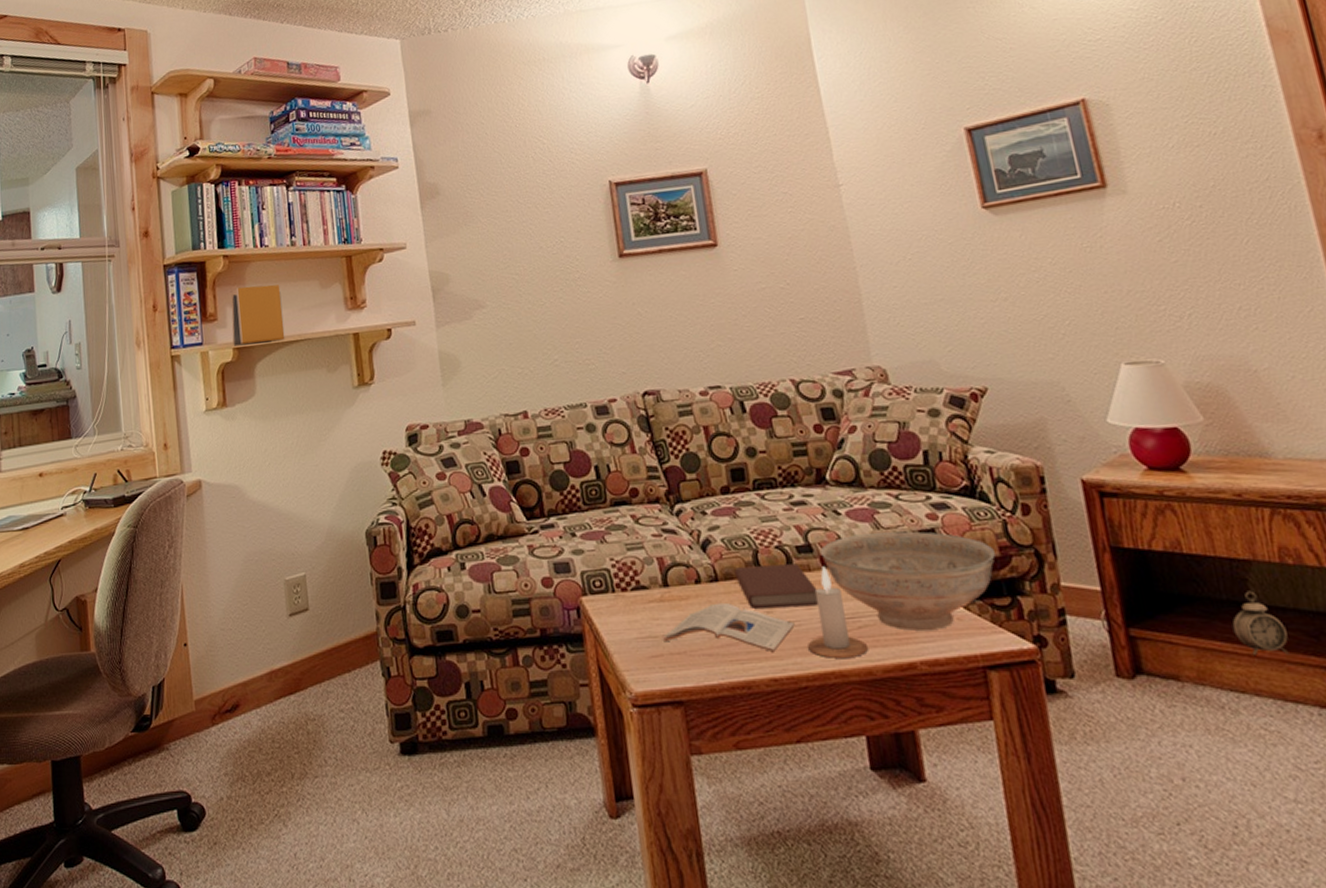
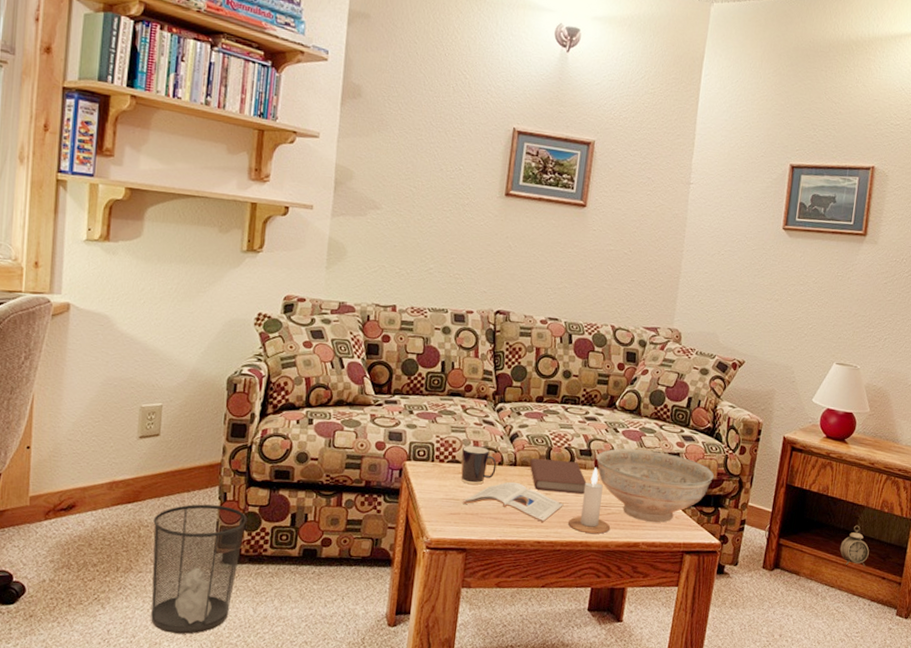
books: present [231,284,285,346] -> none [126,130,186,192]
waste bin: none [319,683,420,851] -> present [151,504,248,634]
mug: none [645,563,695,614] -> present [461,445,497,485]

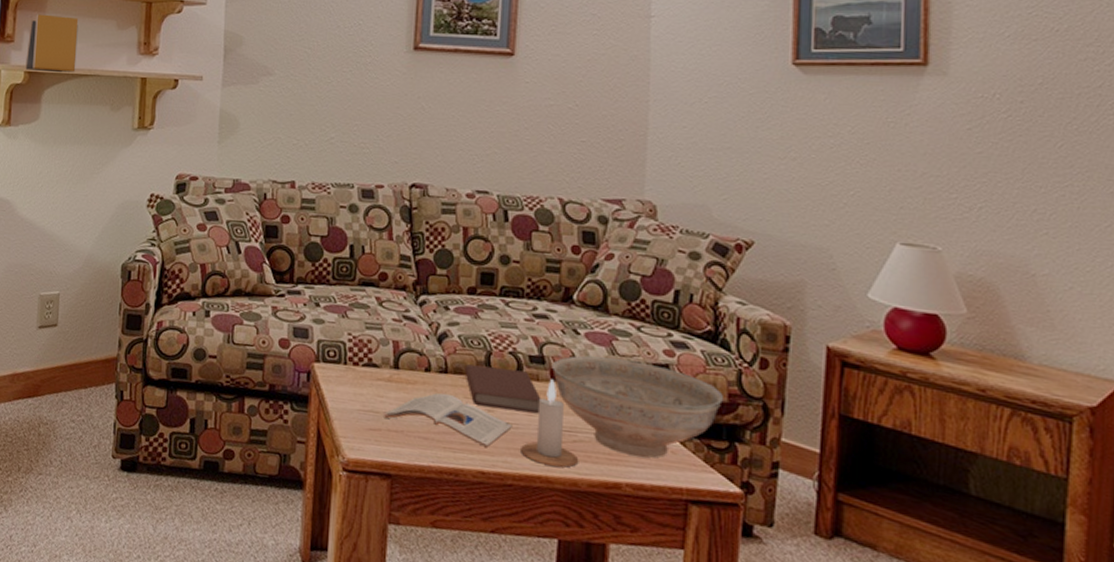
books: none [126,130,186,192] -> present [25,14,79,73]
waste bin: present [151,504,248,634] -> none [51,402,145,549]
mug: present [461,445,497,485] -> none [379,346,423,395]
alarm clock: present [839,525,869,567] -> none [942,481,995,548]

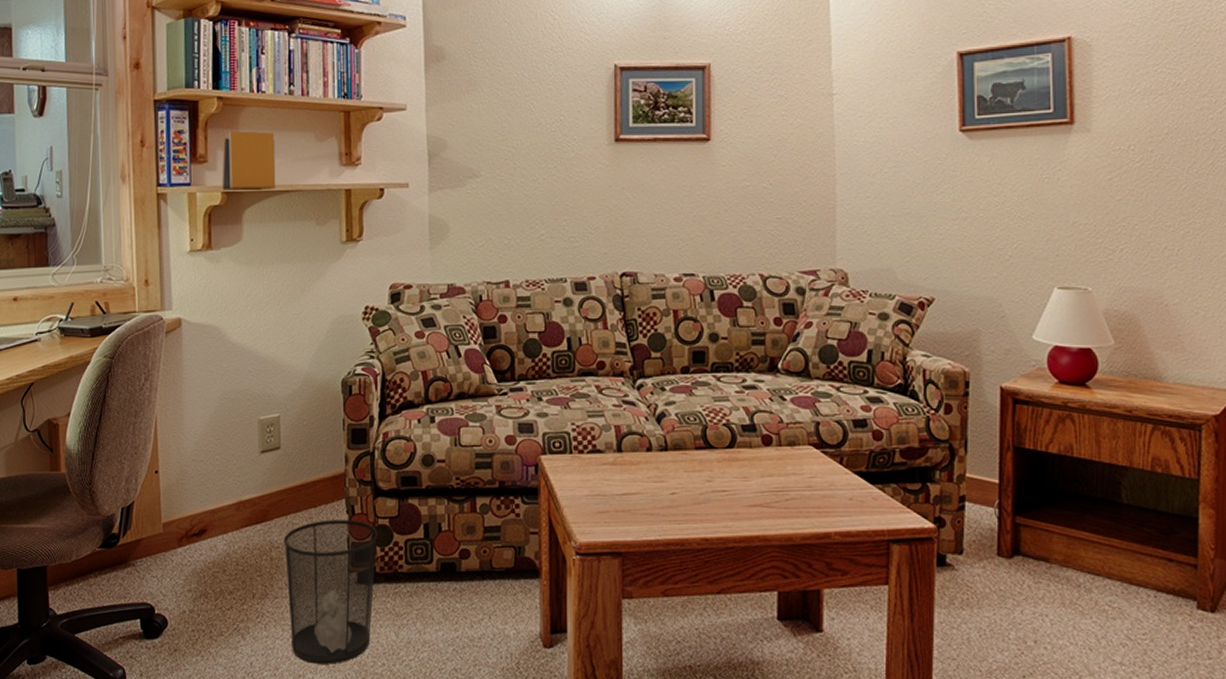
waste bin: none [51,402,145,549] -> present [283,520,379,664]
magazine: present [384,393,512,447] -> none [611,469,730,515]
book: present [464,364,541,413] -> none [683,440,755,477]
candle: present [521,379,578,468] -> none [739,445,791,525]
decorative bowl: present [551,355,723,458] -> none [762,419,915,506]

